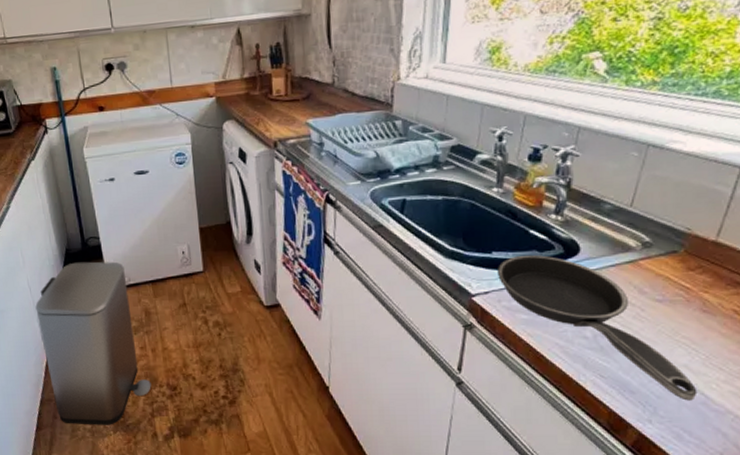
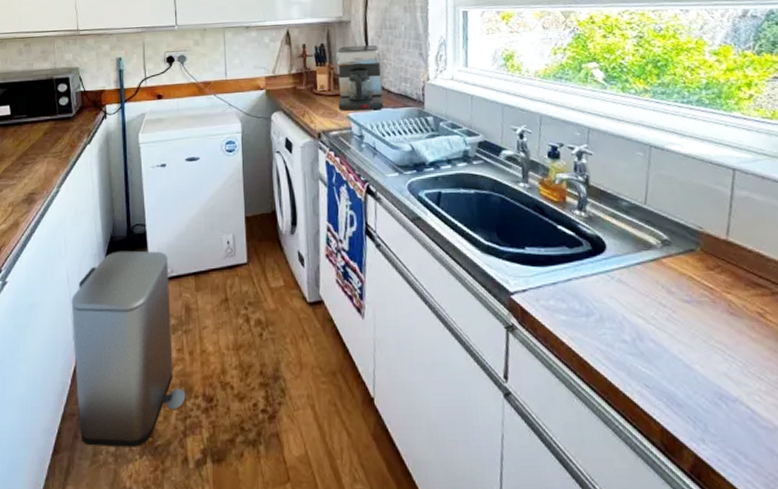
coffee maker: none [293,40,347,117] -> present [335,44,384,111]
frying pan: present [496,254,698,401] -> none [531,250,743,416]

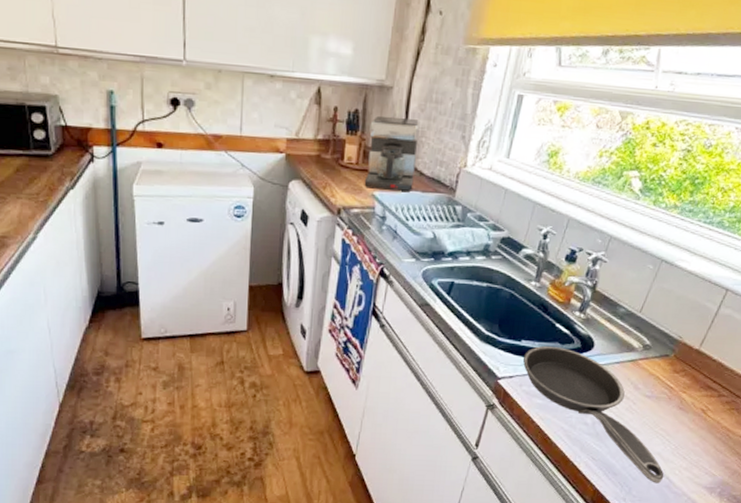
pedal bin: present [71,250,186,447] -> none [53,306,175,482]
frying pan: none [531,250,743,416] -> present [522,345,664,484]

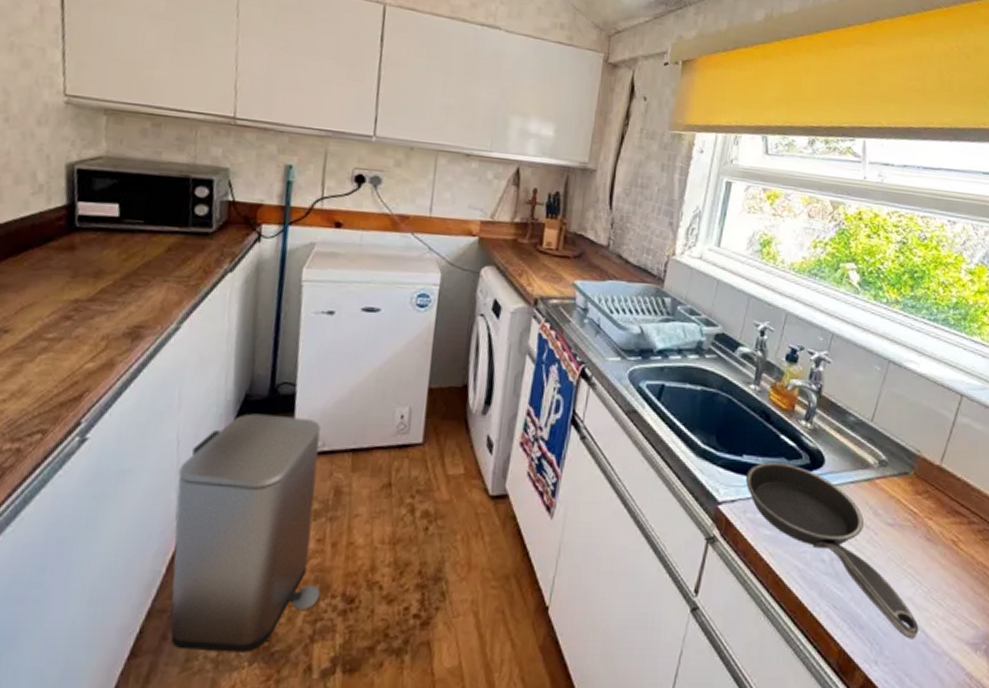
pedal bin: none [53,306,175,482] -> present [169,413,321,653]
coffee maker: present [364,115,420,191] -> none [564,199,625,281]

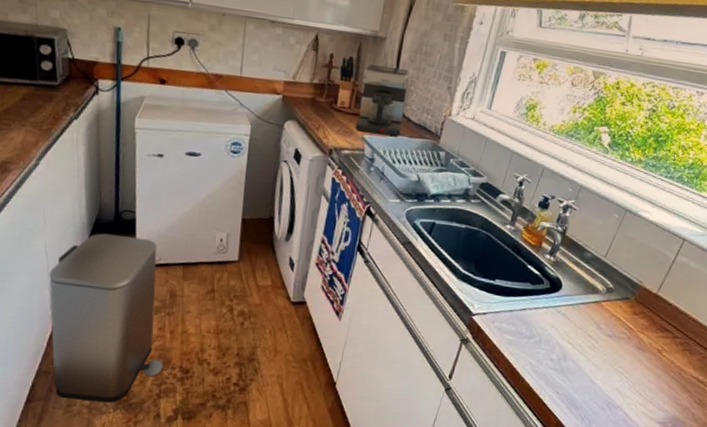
coffee maker: none [564,199,625,281] -> present [355,64,410,136]
frying pan: present [745,461,919,639] -> none [496,285,622,417]

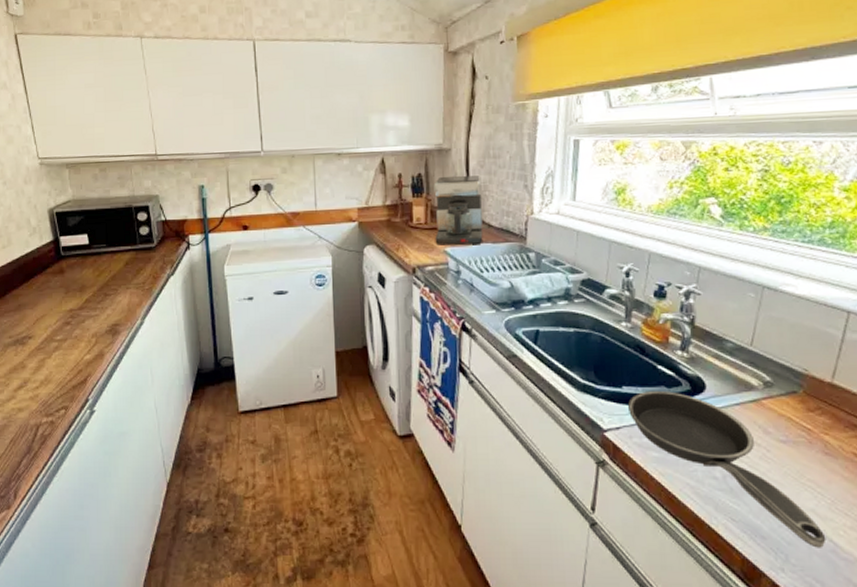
pedal bin: present [49,233,164,403] -> none [160,383,276,565]
frying pan: none [496,285,622,417] -> present [627,390,826,548]

